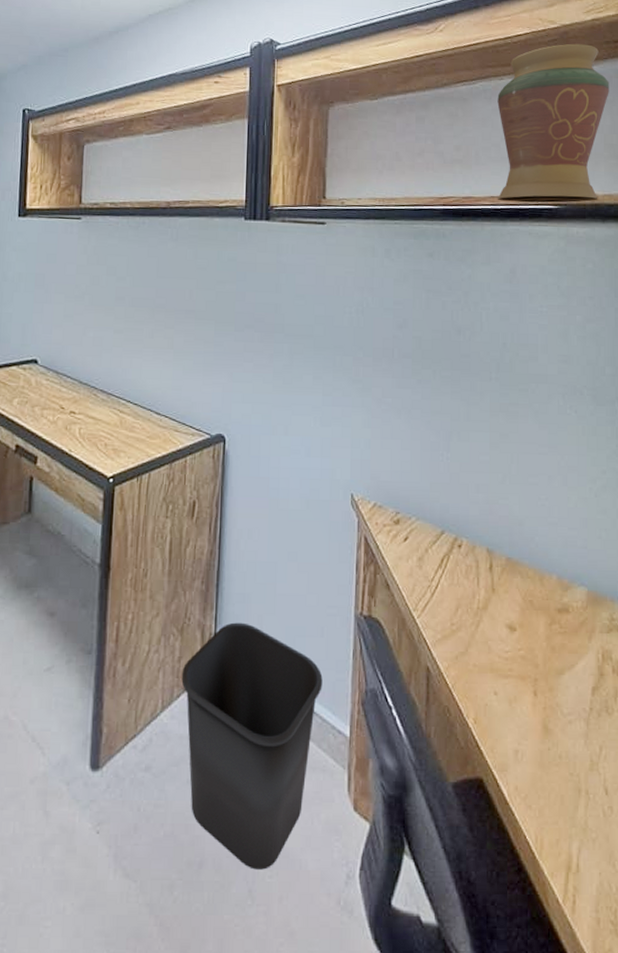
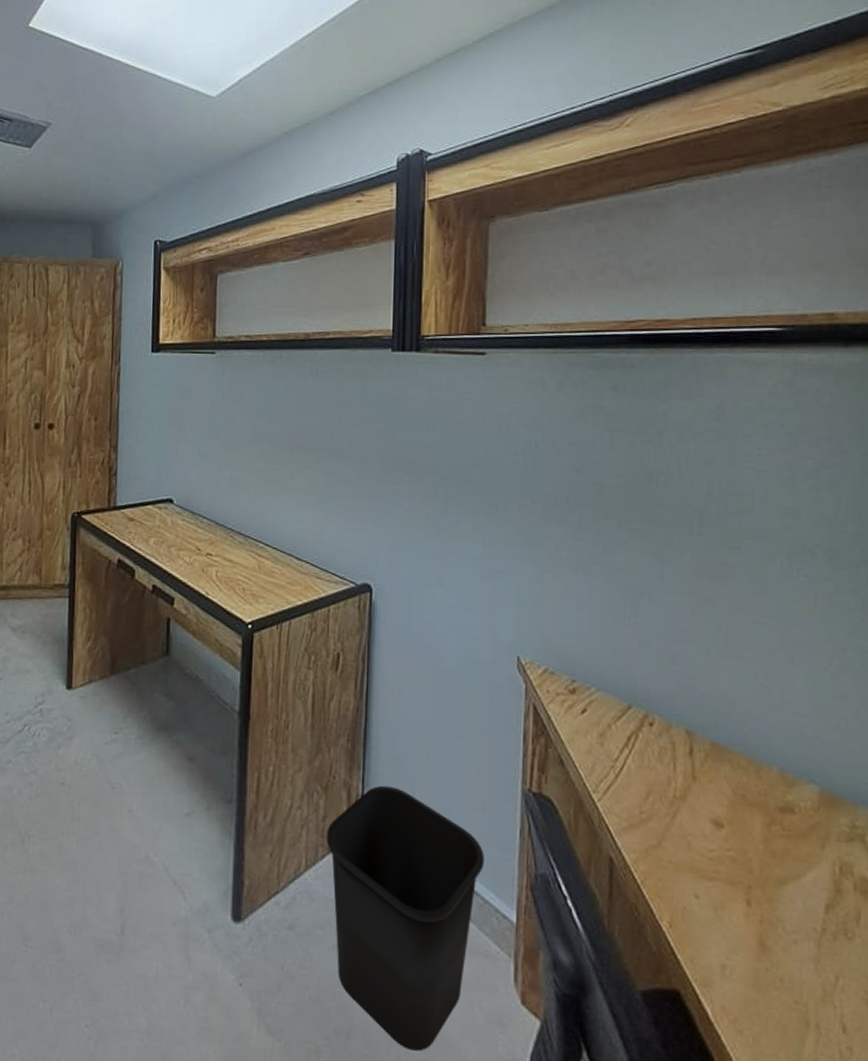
decorative vase: present [497,43,609,203] -> none [701,128,855,325]

